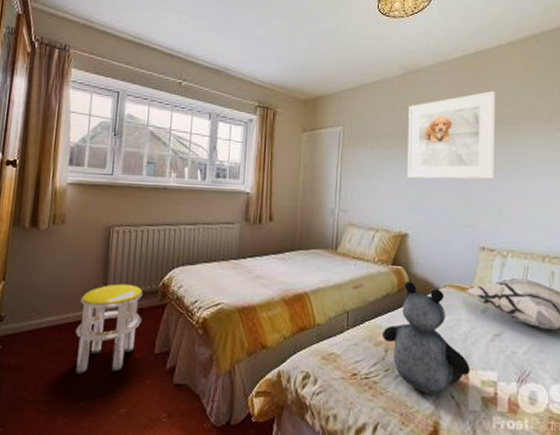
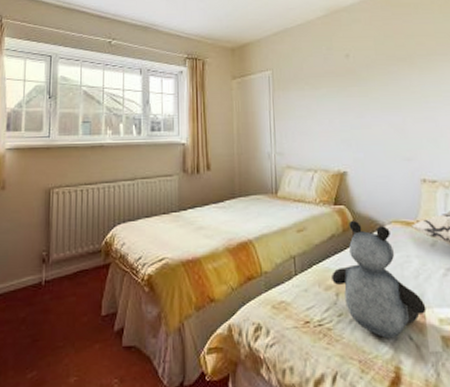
stool: present [75,284,143,374] -> none [20,245,87,344]
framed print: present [407,90,496,180] -> none [334,23,428,115]

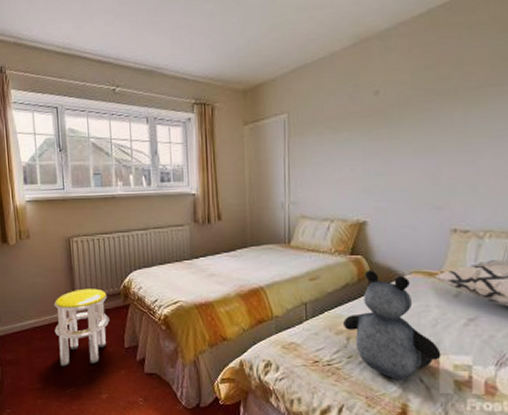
stool: none [20,245,87,344] -> present [54,288,110,367]

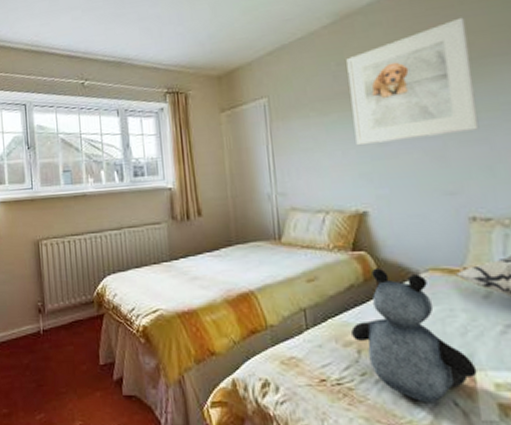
stool: present [54,288,110,367] -> none [22,296,82,388]
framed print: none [362,48,470,161] -> present [346,17,479,145]

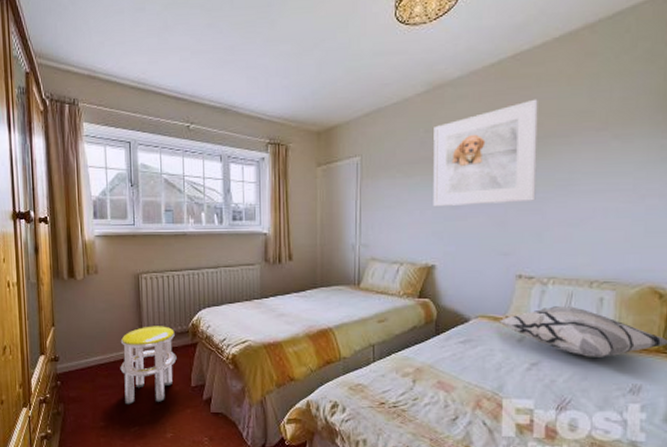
stool: none [22,296,82,388] -> present [120,326,177,405]
teddy bear: present [351,267,477,402] -> none [410,313,504,422]

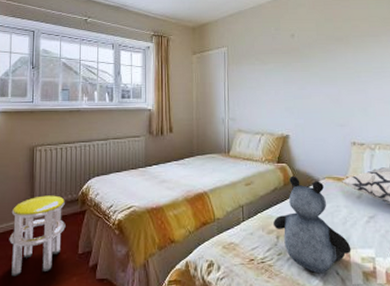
teddy bear: none [410,313,504,422] -> present [274,175,351,273]
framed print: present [433,99,538,206] -> none [282,8,360,87]

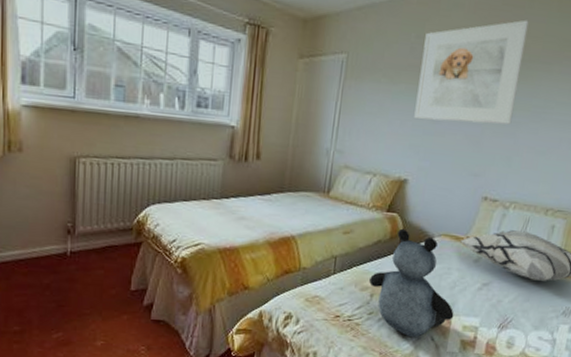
stool: present [9,195,66,277] -> none [44,219,116,308]
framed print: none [282,8,360,87] -> present [414,19,529,125]

